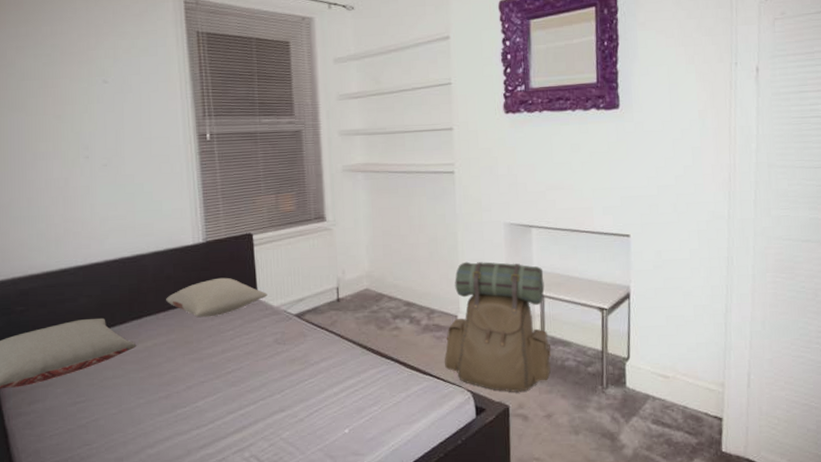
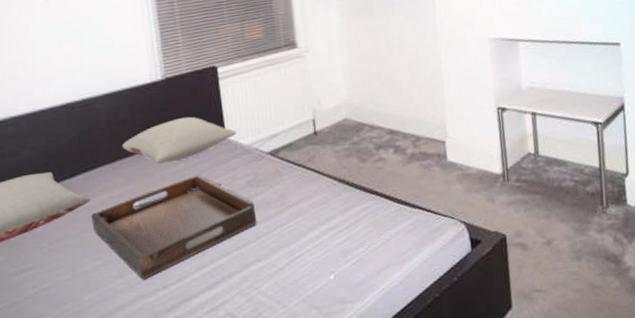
serving tray: none [137,330,282,419] -> present [91,175,257,280]
backpack: present [445,261,552,392] -> none [434,81,548,220]

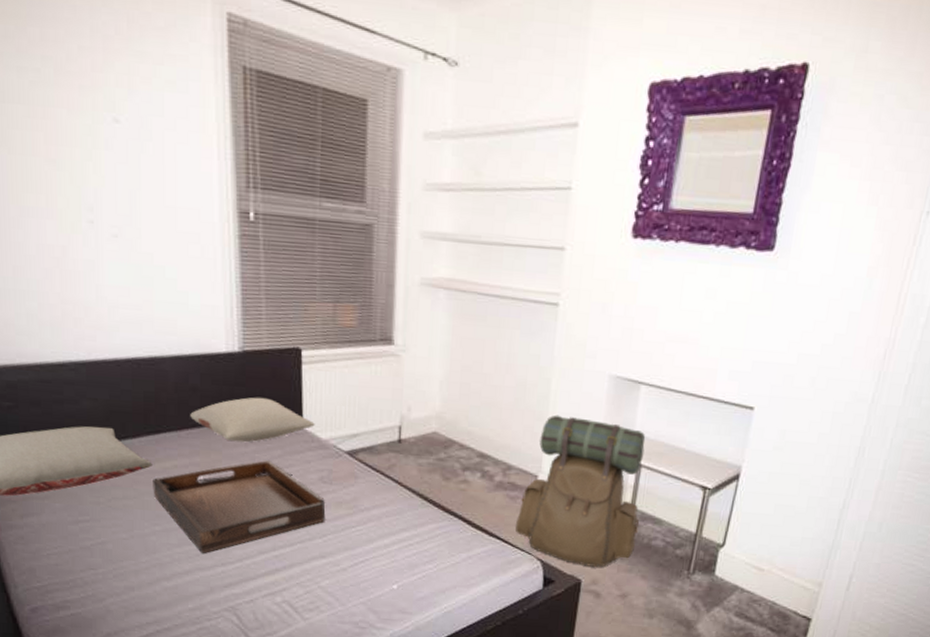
backpack: none [434,81,548,220] -> present [515,415,646,567]

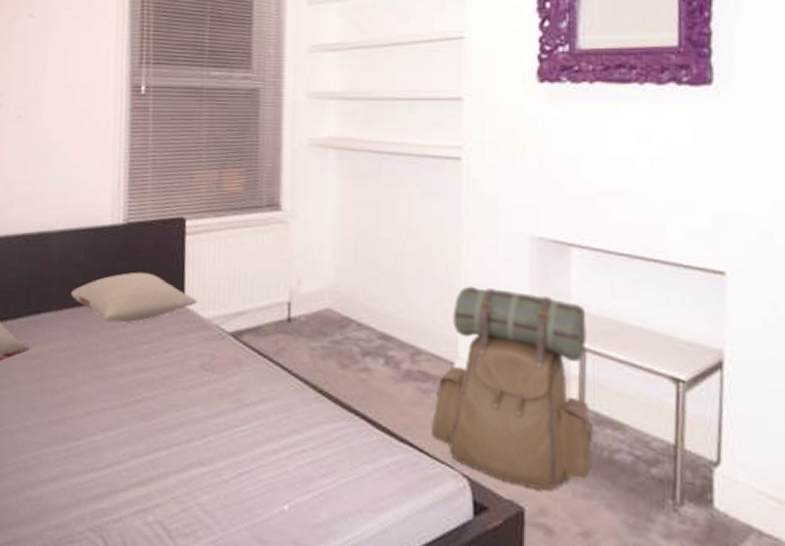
serving tray: present [153,460,326,553] -> none [27,343,206,456]

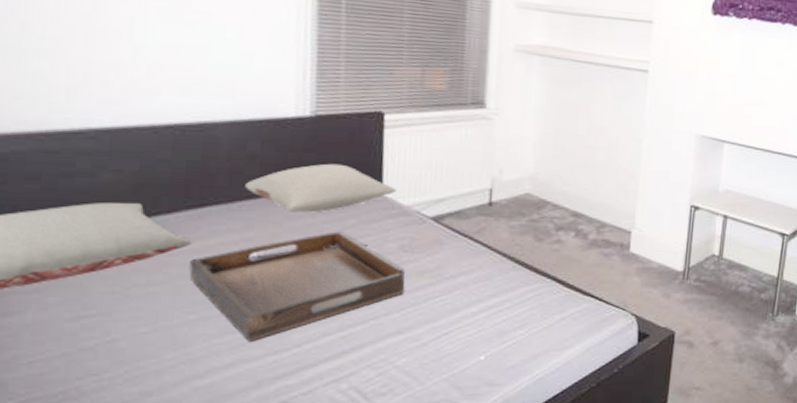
serving tray: none [27,343,206,456] -> present [189,231,405,342]
backpack: present [432,286,595,490] -> none [610,172,730,317]

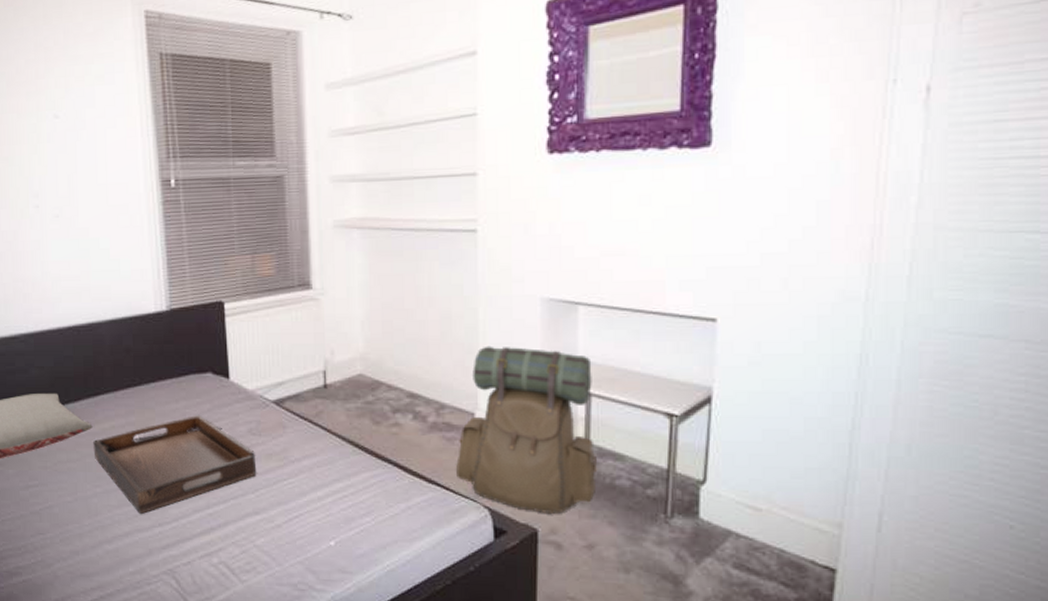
pillow: present [245,163,396,213] -> none [125,353,241,399]
backpack: none [610,172,730,317] -> present [456,346,598,514]

